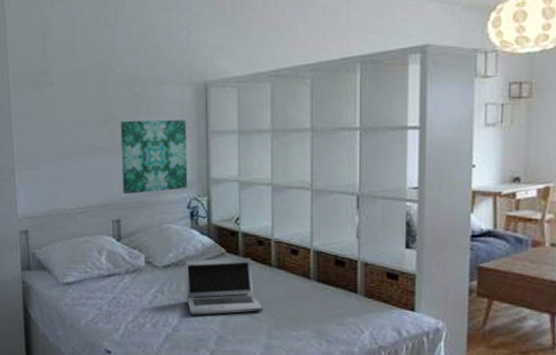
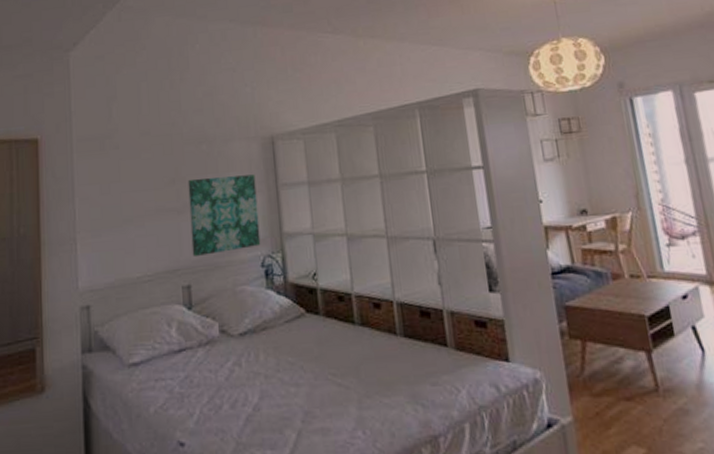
laptop: present [184,257,263,315] -> none [262,316,351,389]

